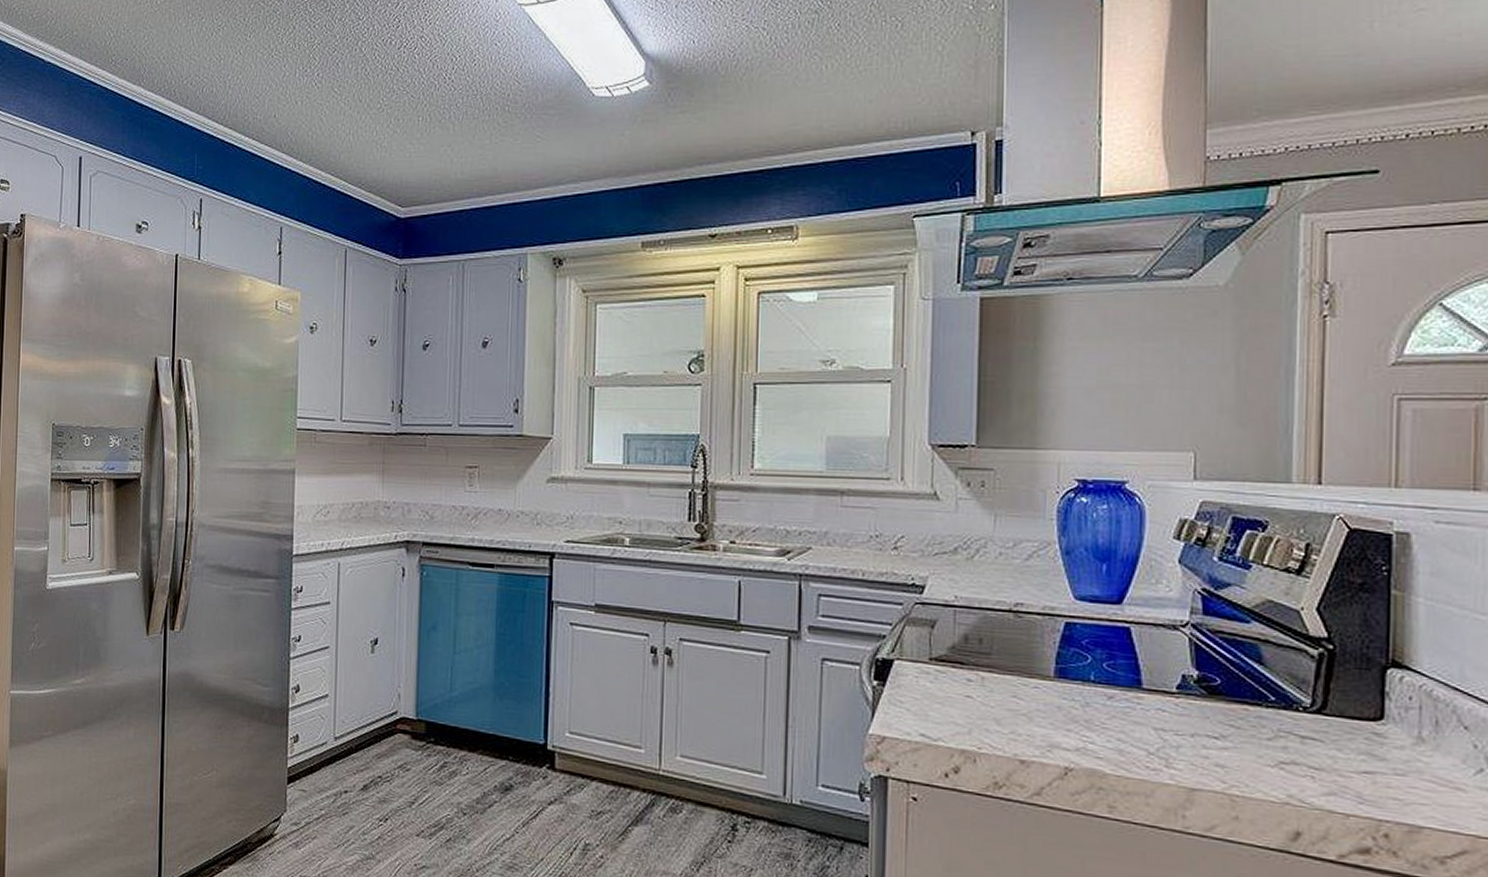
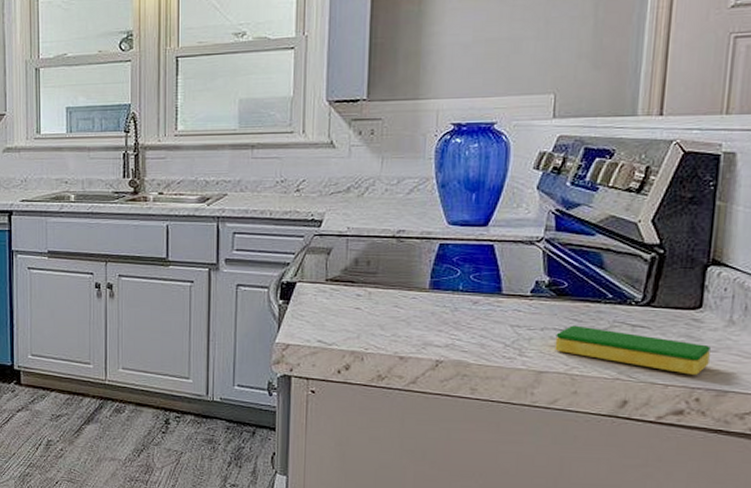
dish sponge: none [1209,732,1397,804] -> present [555,325,710,375]

